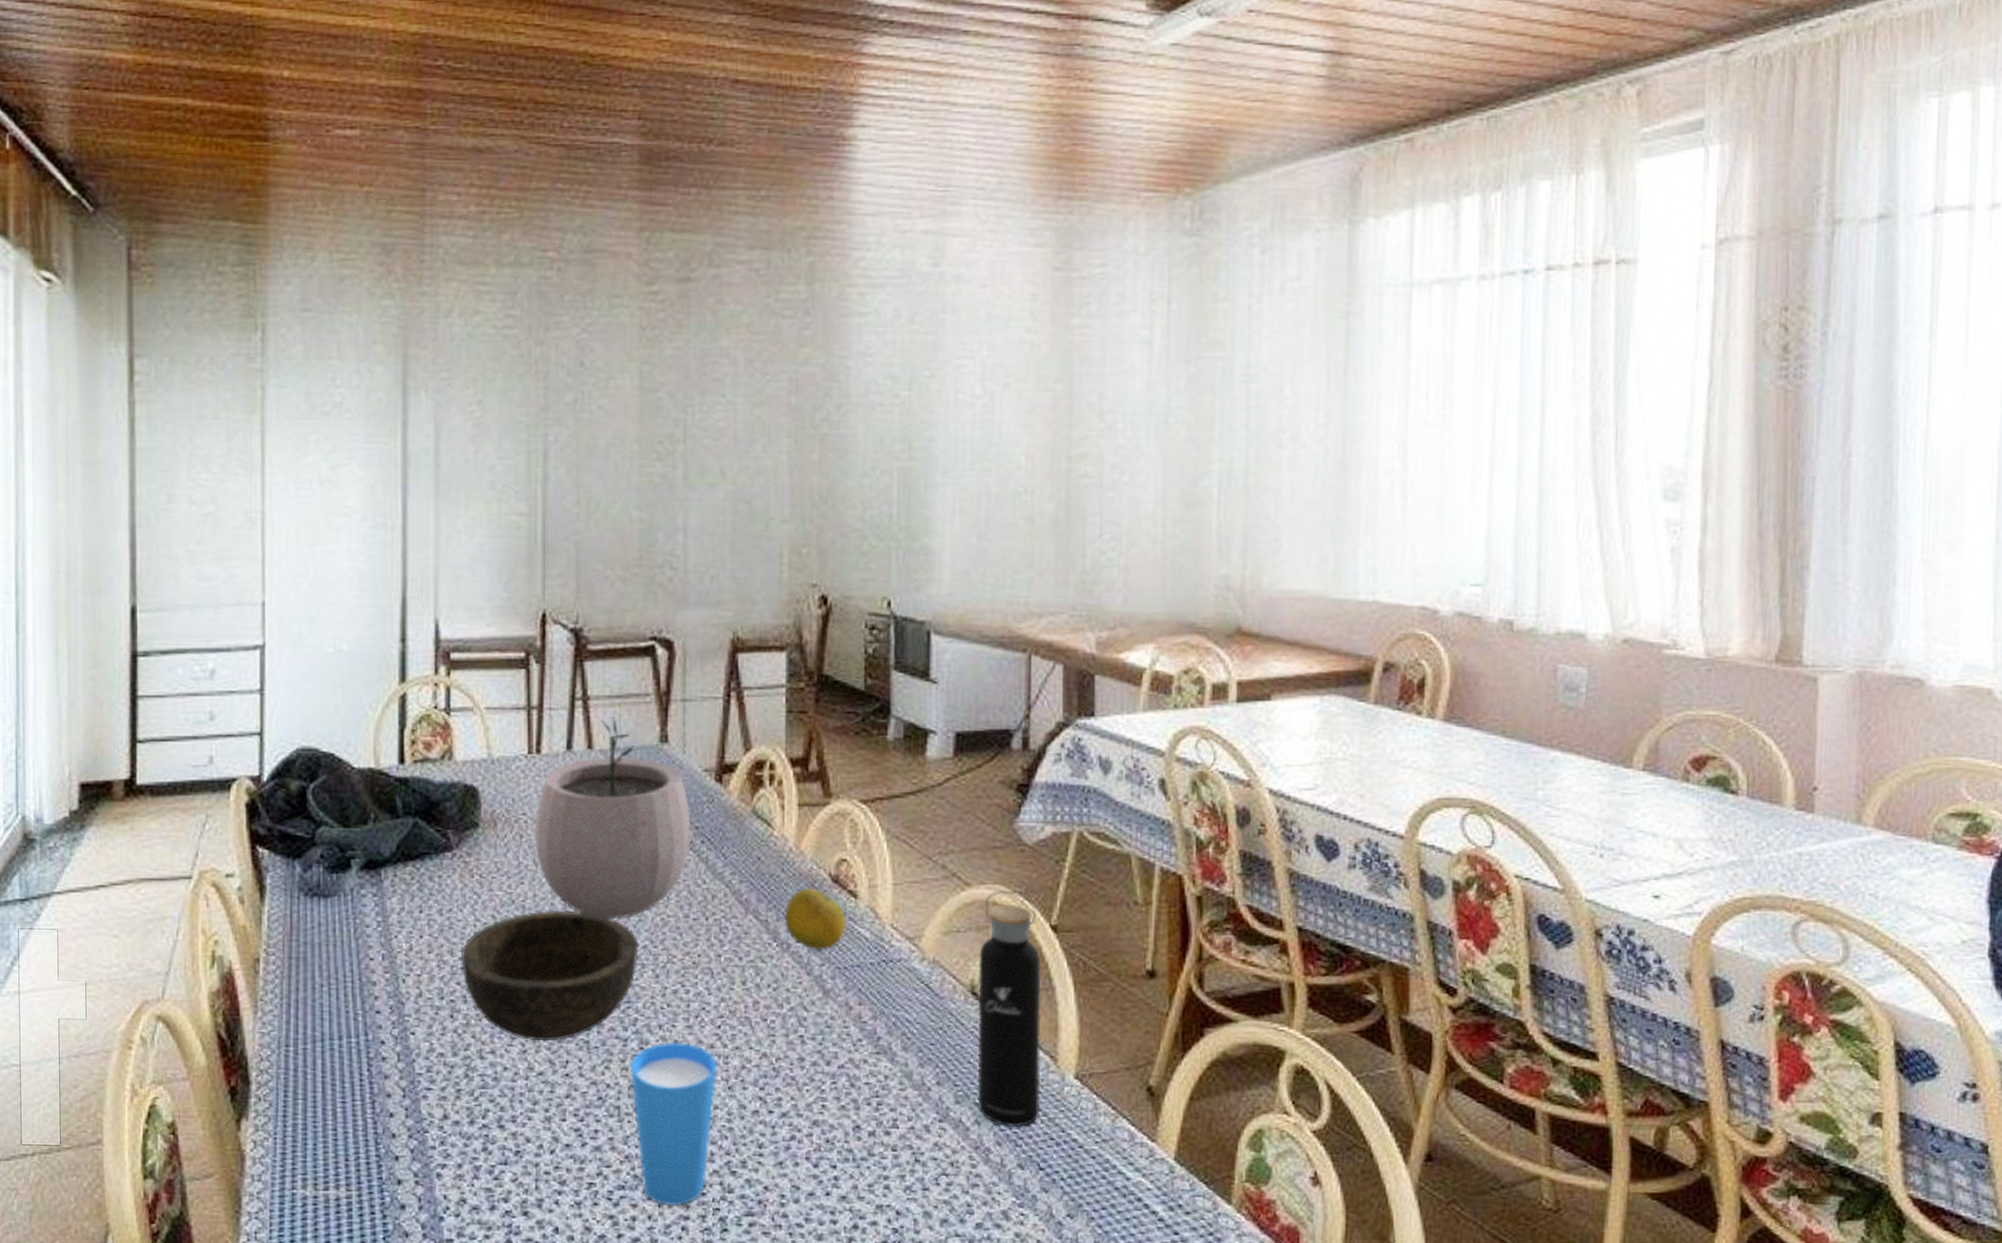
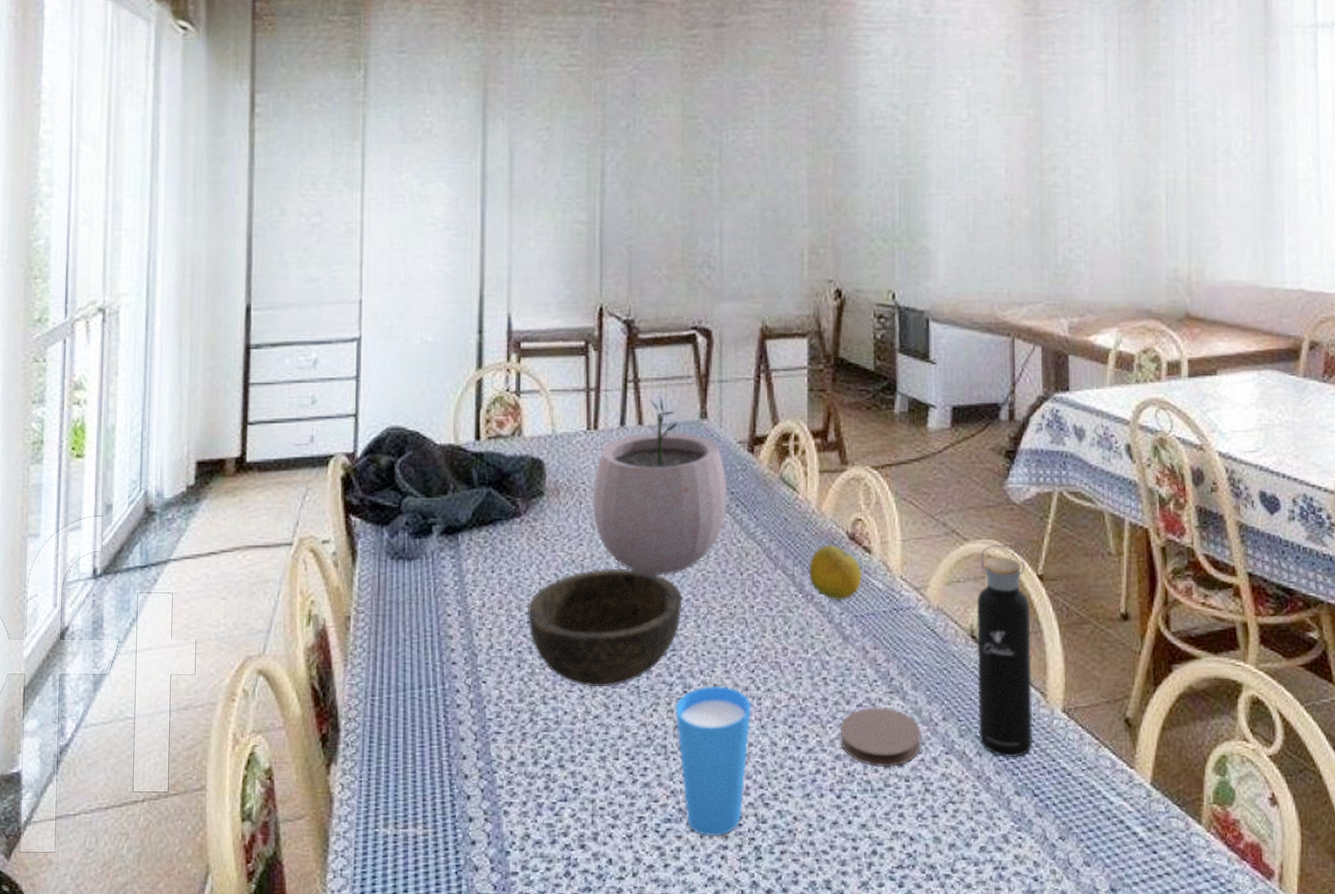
coaster: none [817,1069,912,1135] -> present [839,707,922,768]

